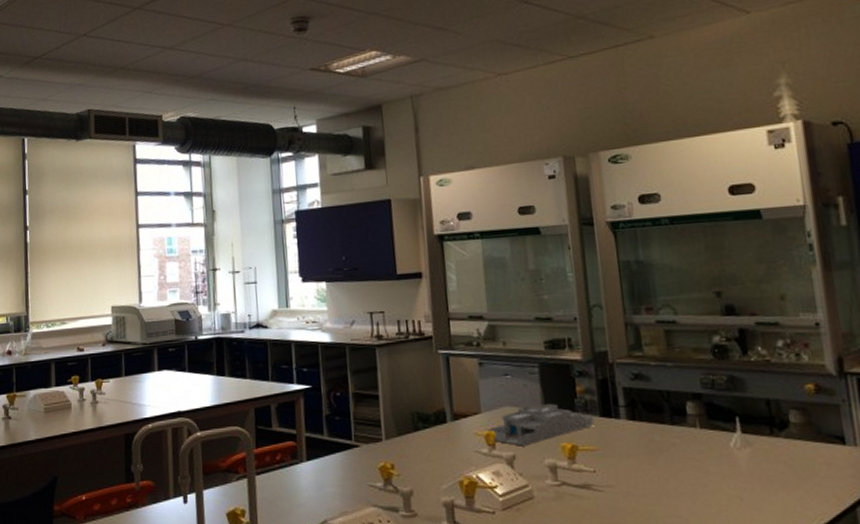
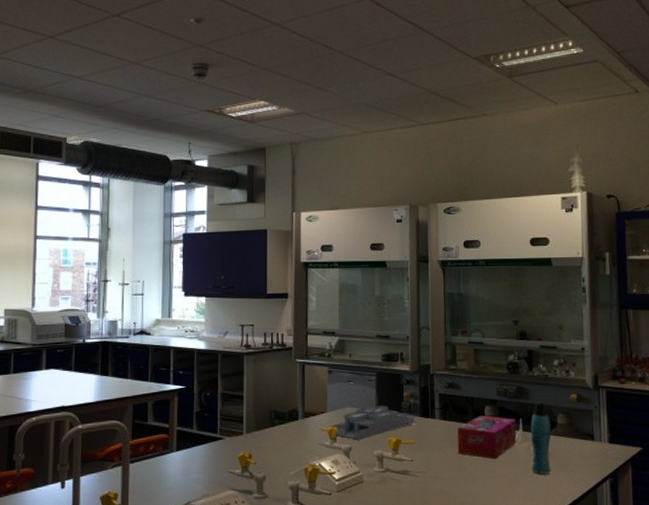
tissue box: none [651,414,734,470] -> present [457,415,517,460]
bottle: none [751,393,787,489] -> present [530,401,552,474]

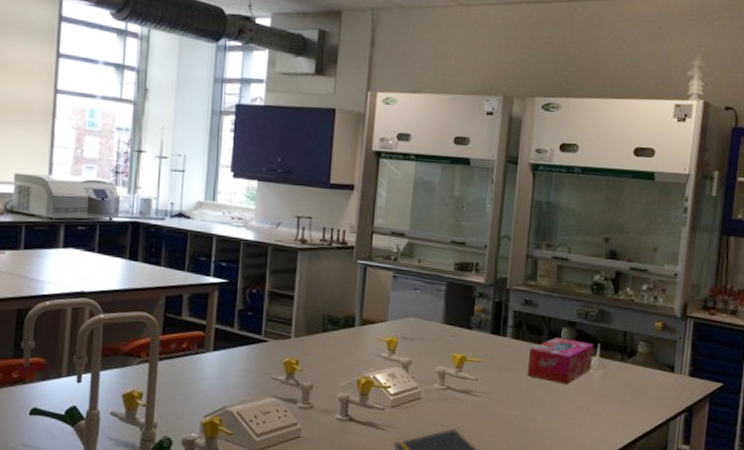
desk organizer: present [329,406,415,440] -> none [388,319,485,354]
bottle: present [530,401,552,474] -> none [604,326,631,404]

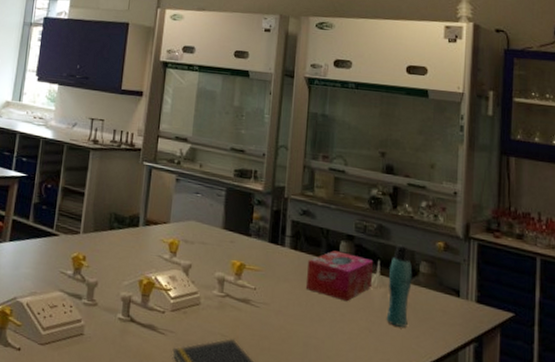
bottle: none [604,326,631,404] -> present [386,243,413,327]

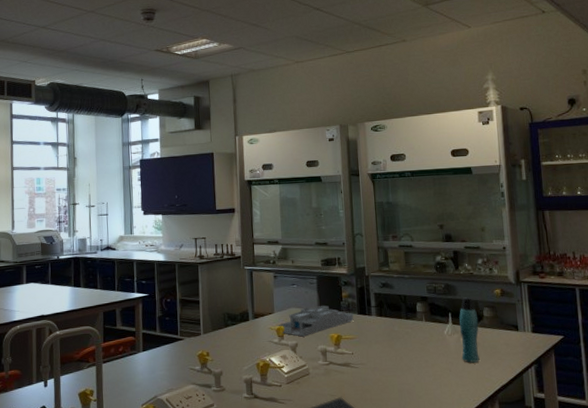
desk organizer: none [170,223,263,258] -> present [277,305,354,337]
tissue box: present [305,250,374,302] -> none [392,311,447,351]

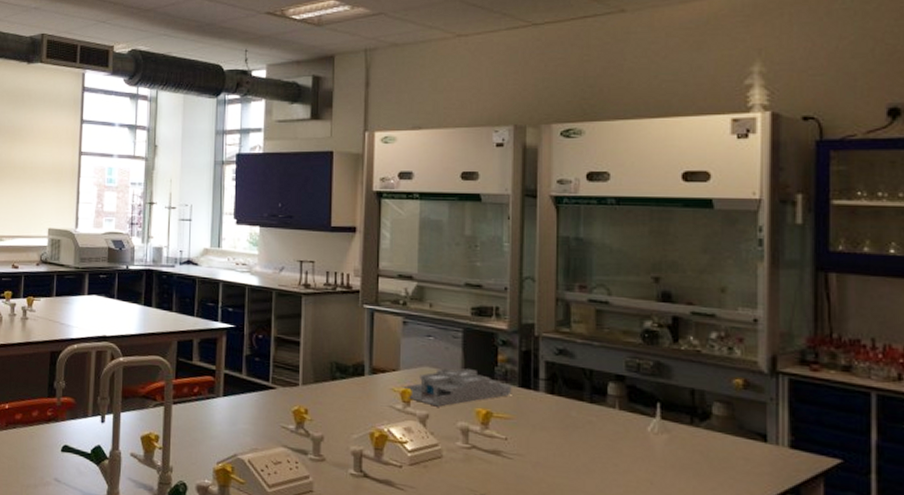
bottle: present [459,296,480,363] -> none [671,382,703,478]

